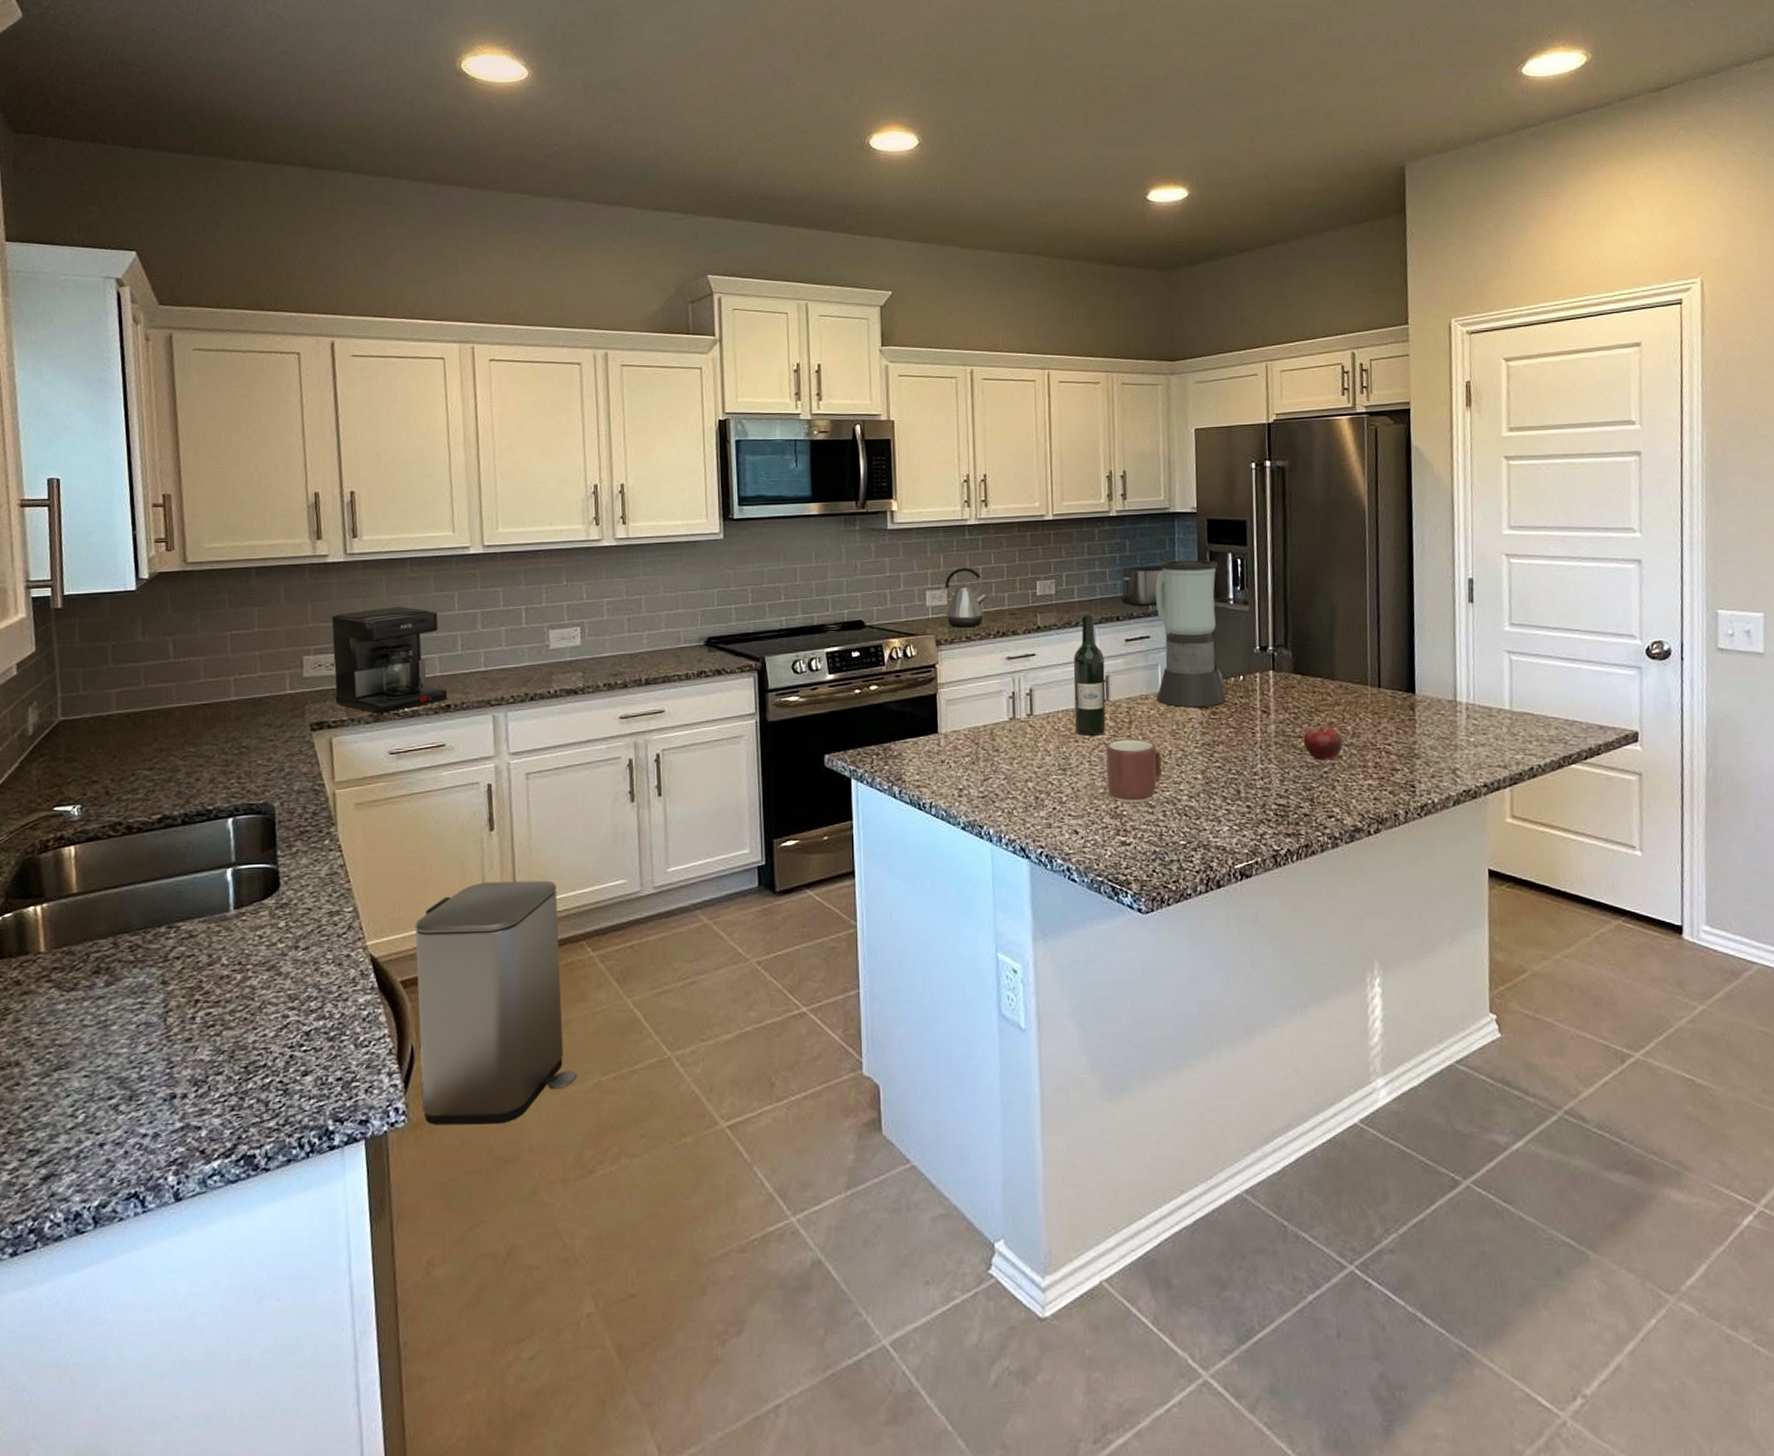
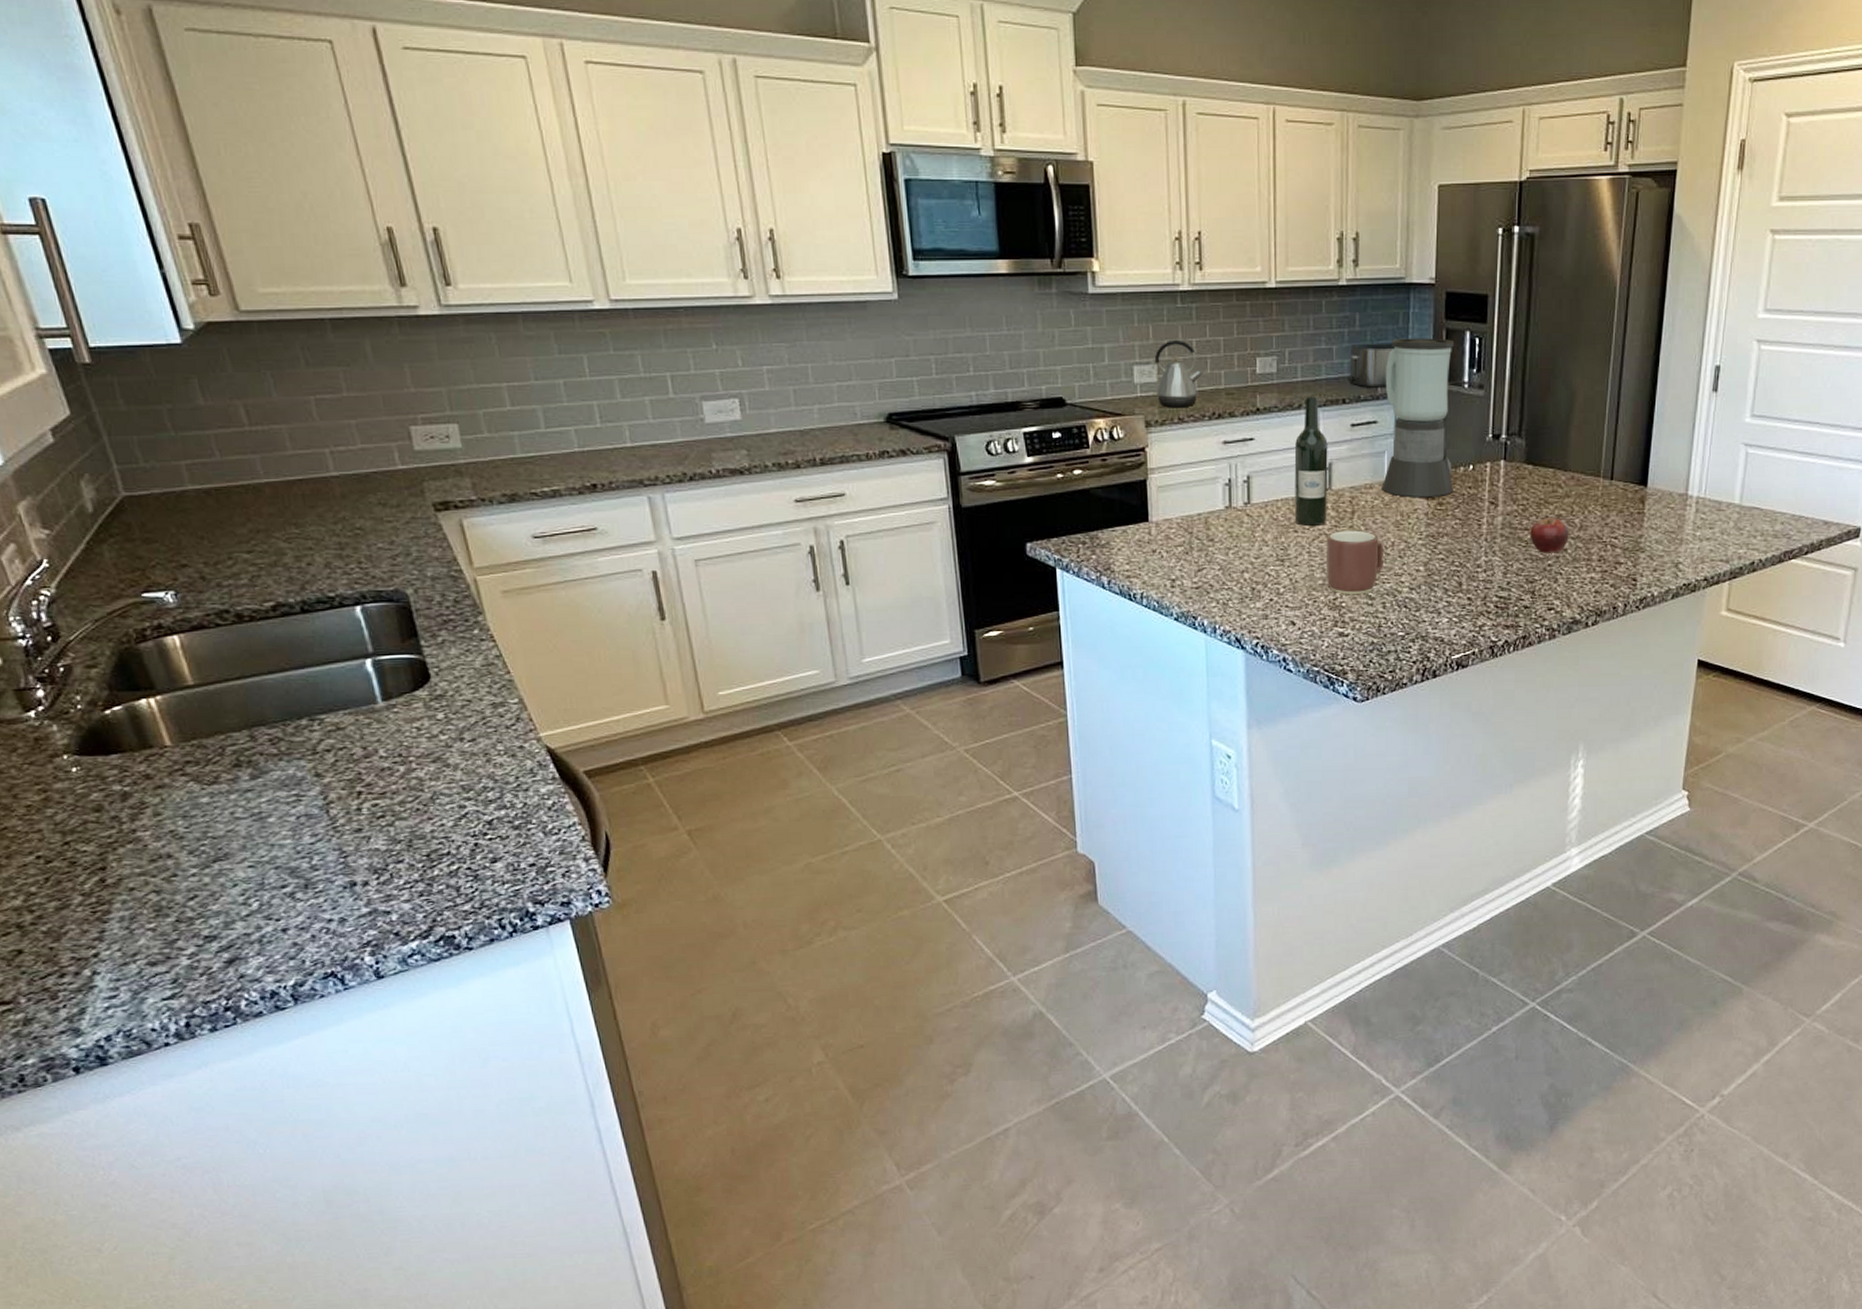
coffee maker: present [331,607,448,714] -> none [436,371,592,493]
pedal bin: present [415,880,578,1126] -> none [591,671,786,906]

